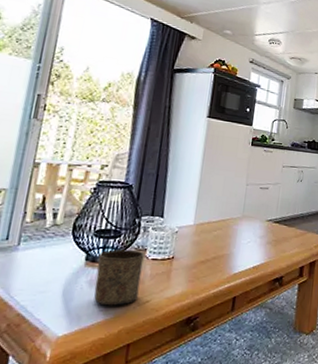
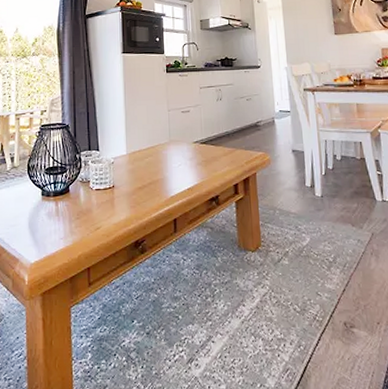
cup: present [94,249,145,306] -> none [51,183,89,234]

